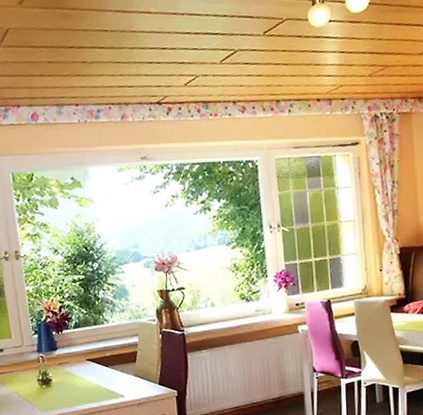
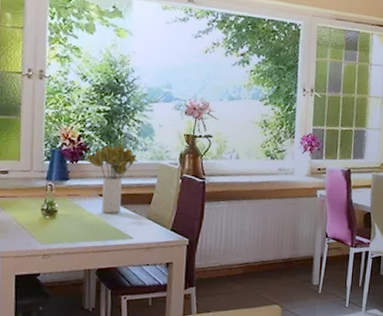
flower bouquet: none [66,309,118,376] -> present [82,145,139,213]

